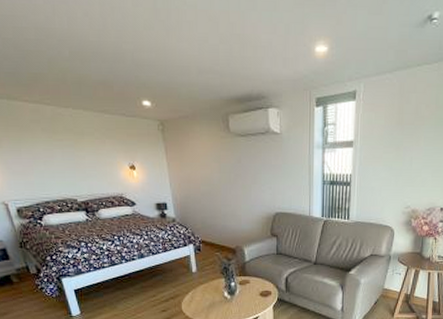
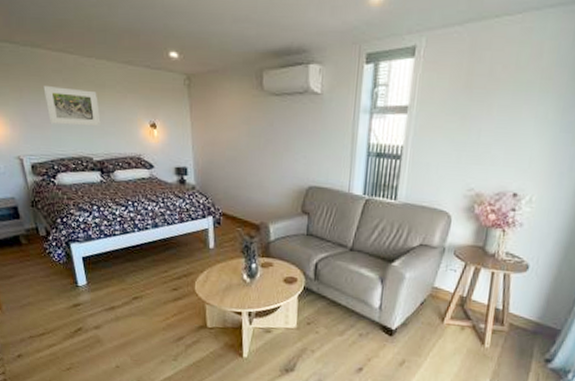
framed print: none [23,135,82,171] -> present [43,86,101,127]

